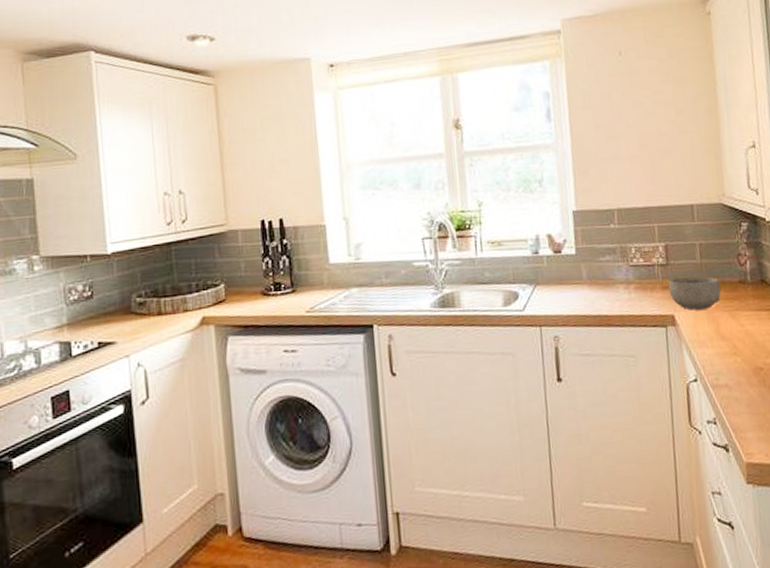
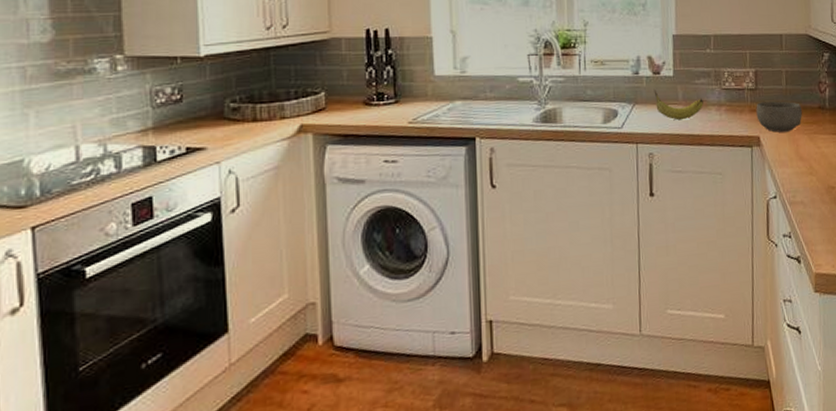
fruit: none [555,268,610,301] -> present [653,88,703,121]

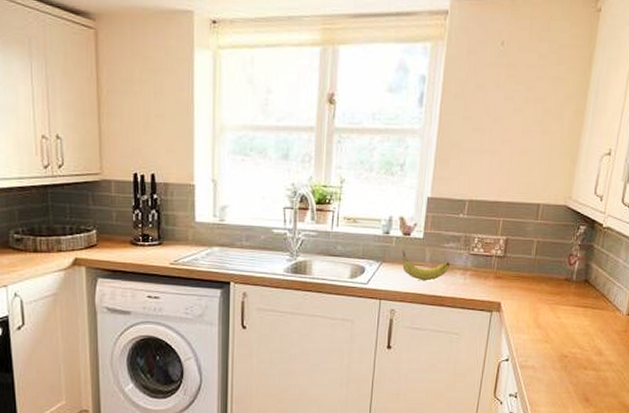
bowl: present [756,101,802,132] -> none [500,270,548,300]

